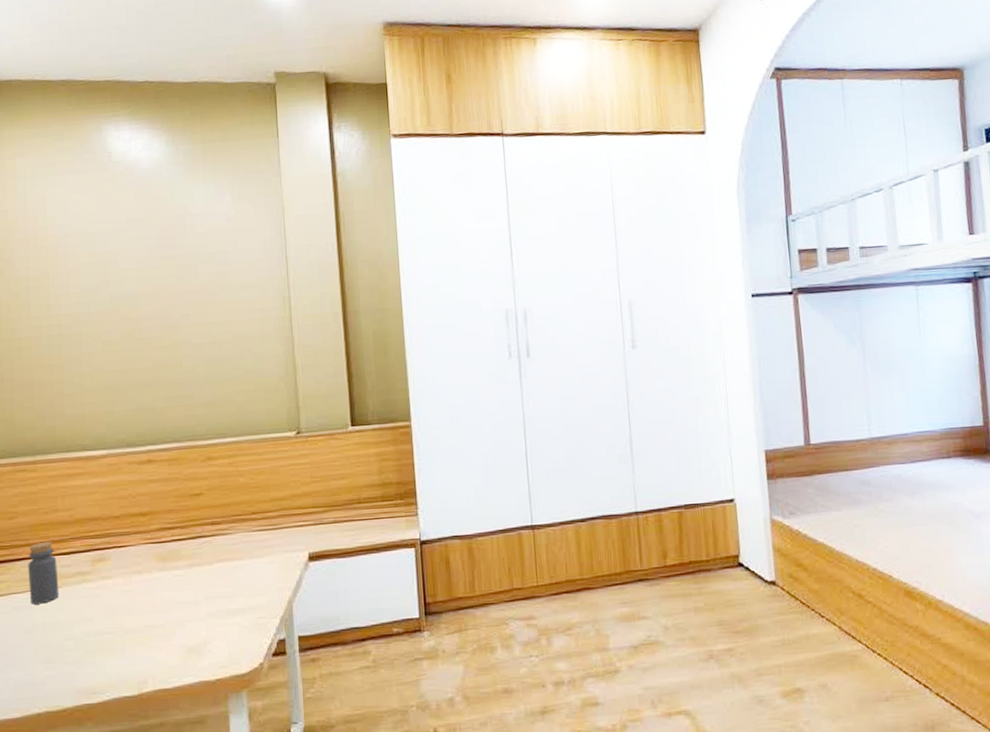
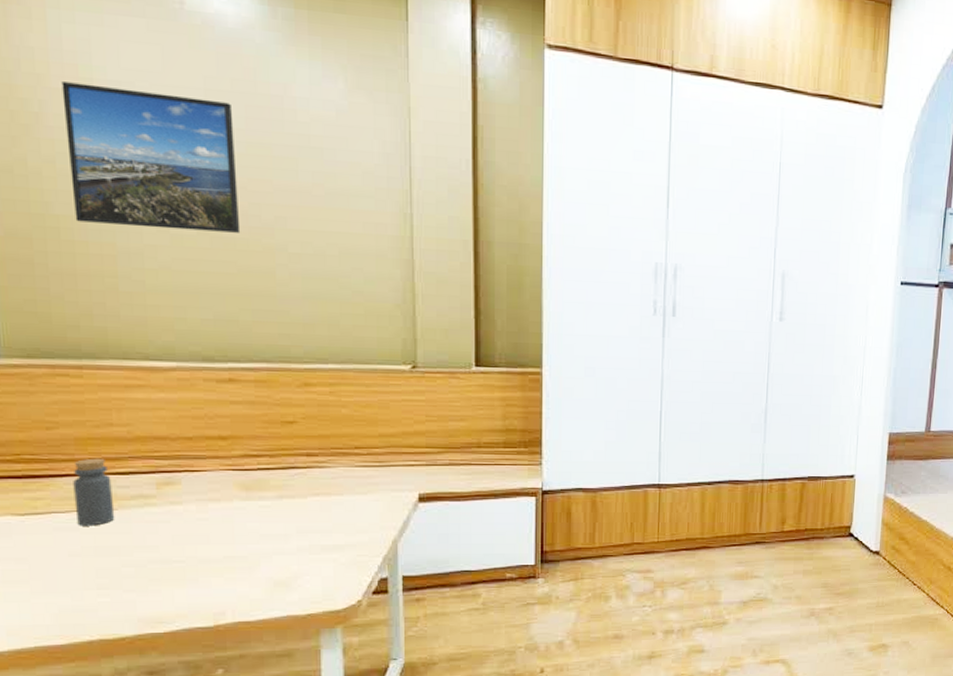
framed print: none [25,227,155,341] -> present [61,82,241,233]

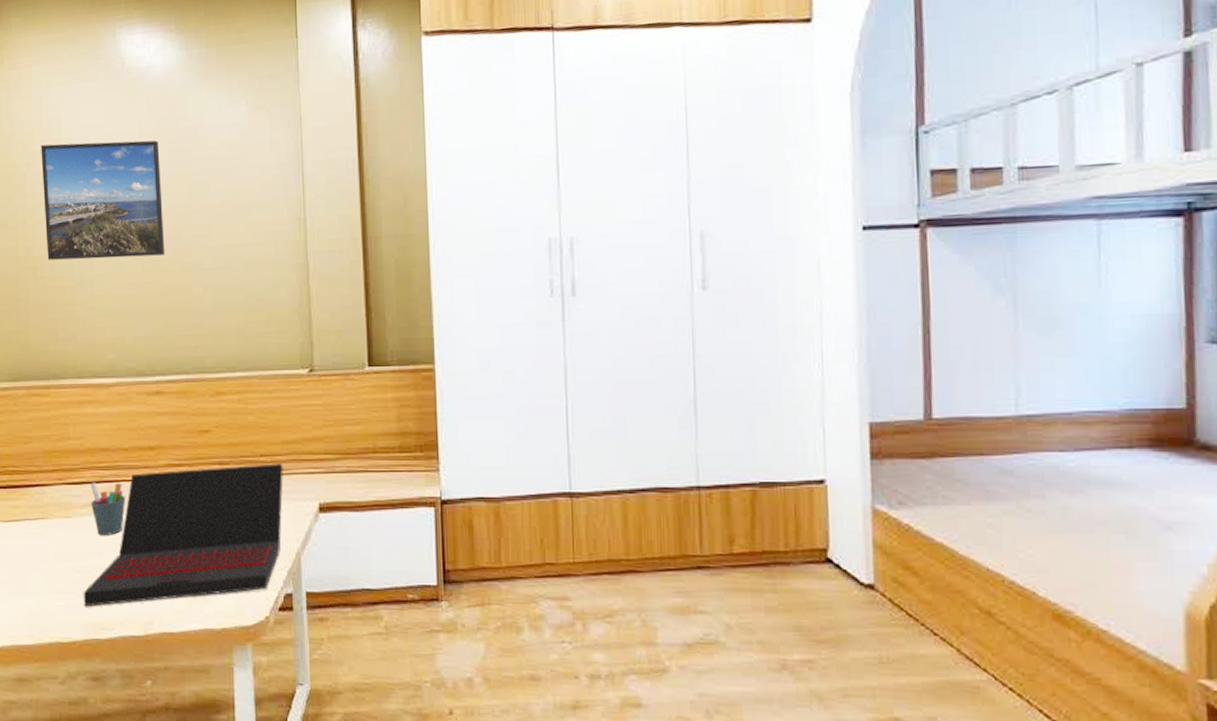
bottle: present [73,458,115,526] -> none [41,469,70,533]
laptop: none [134,456,380,602] -> present [83,463,283,607]
pen holder: none [142,473,190,527] -> present [91,482,126,535]

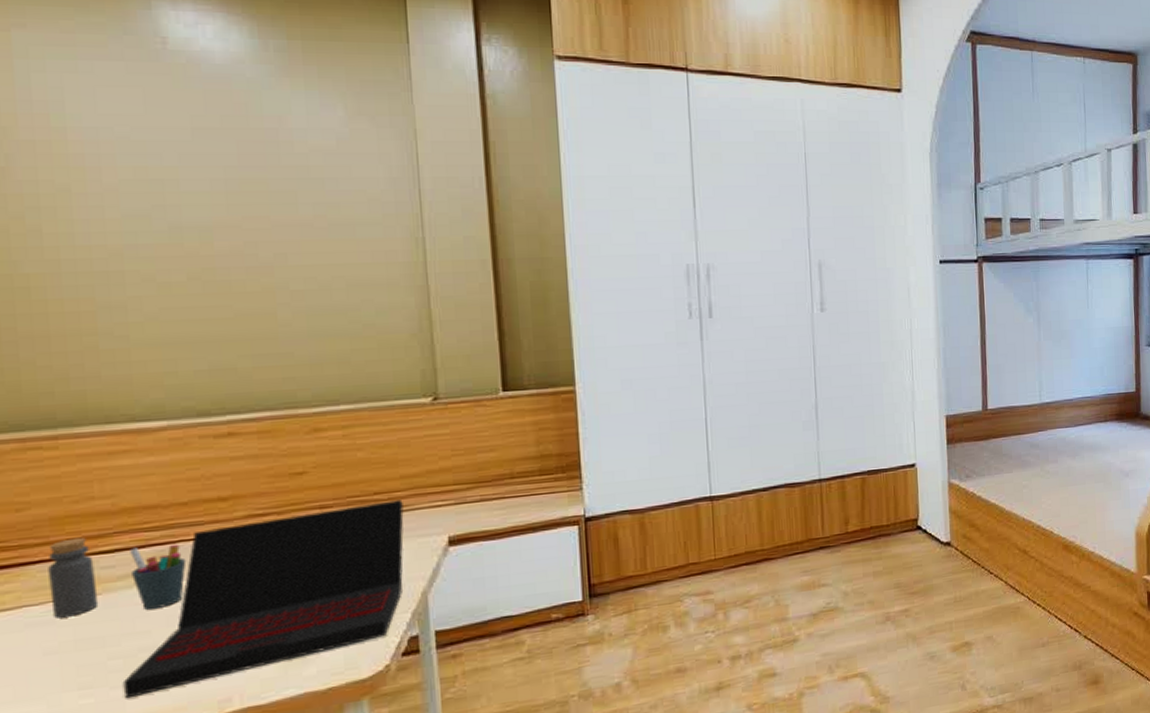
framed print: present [41,140,165,260] -> none [31,133,236,279]
bottle: none [41,469,70,533] -> present [48,537,99,619]

